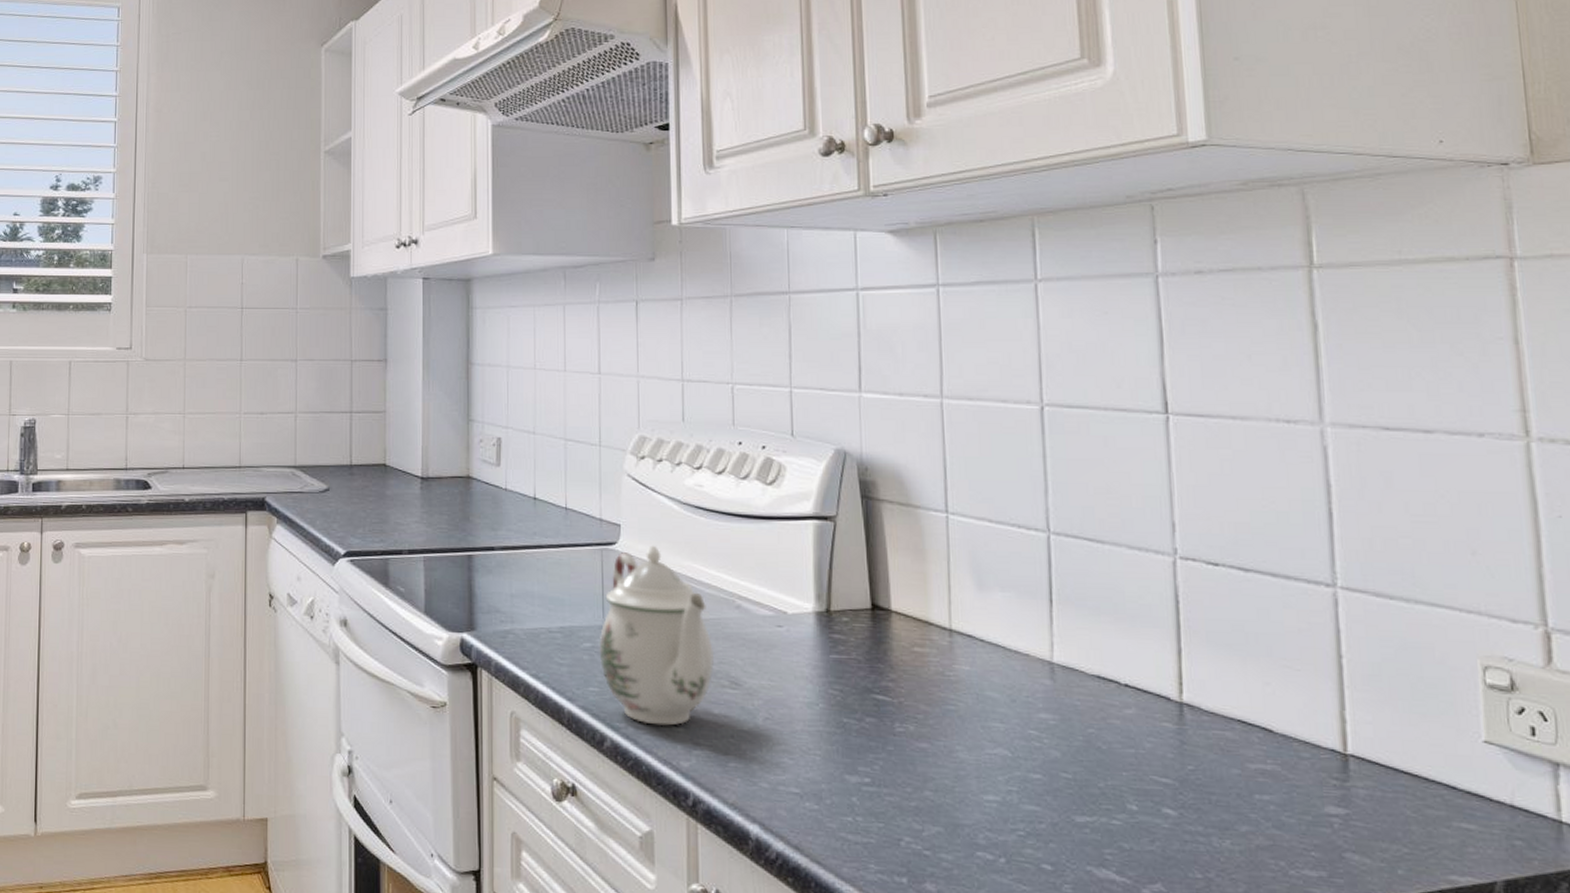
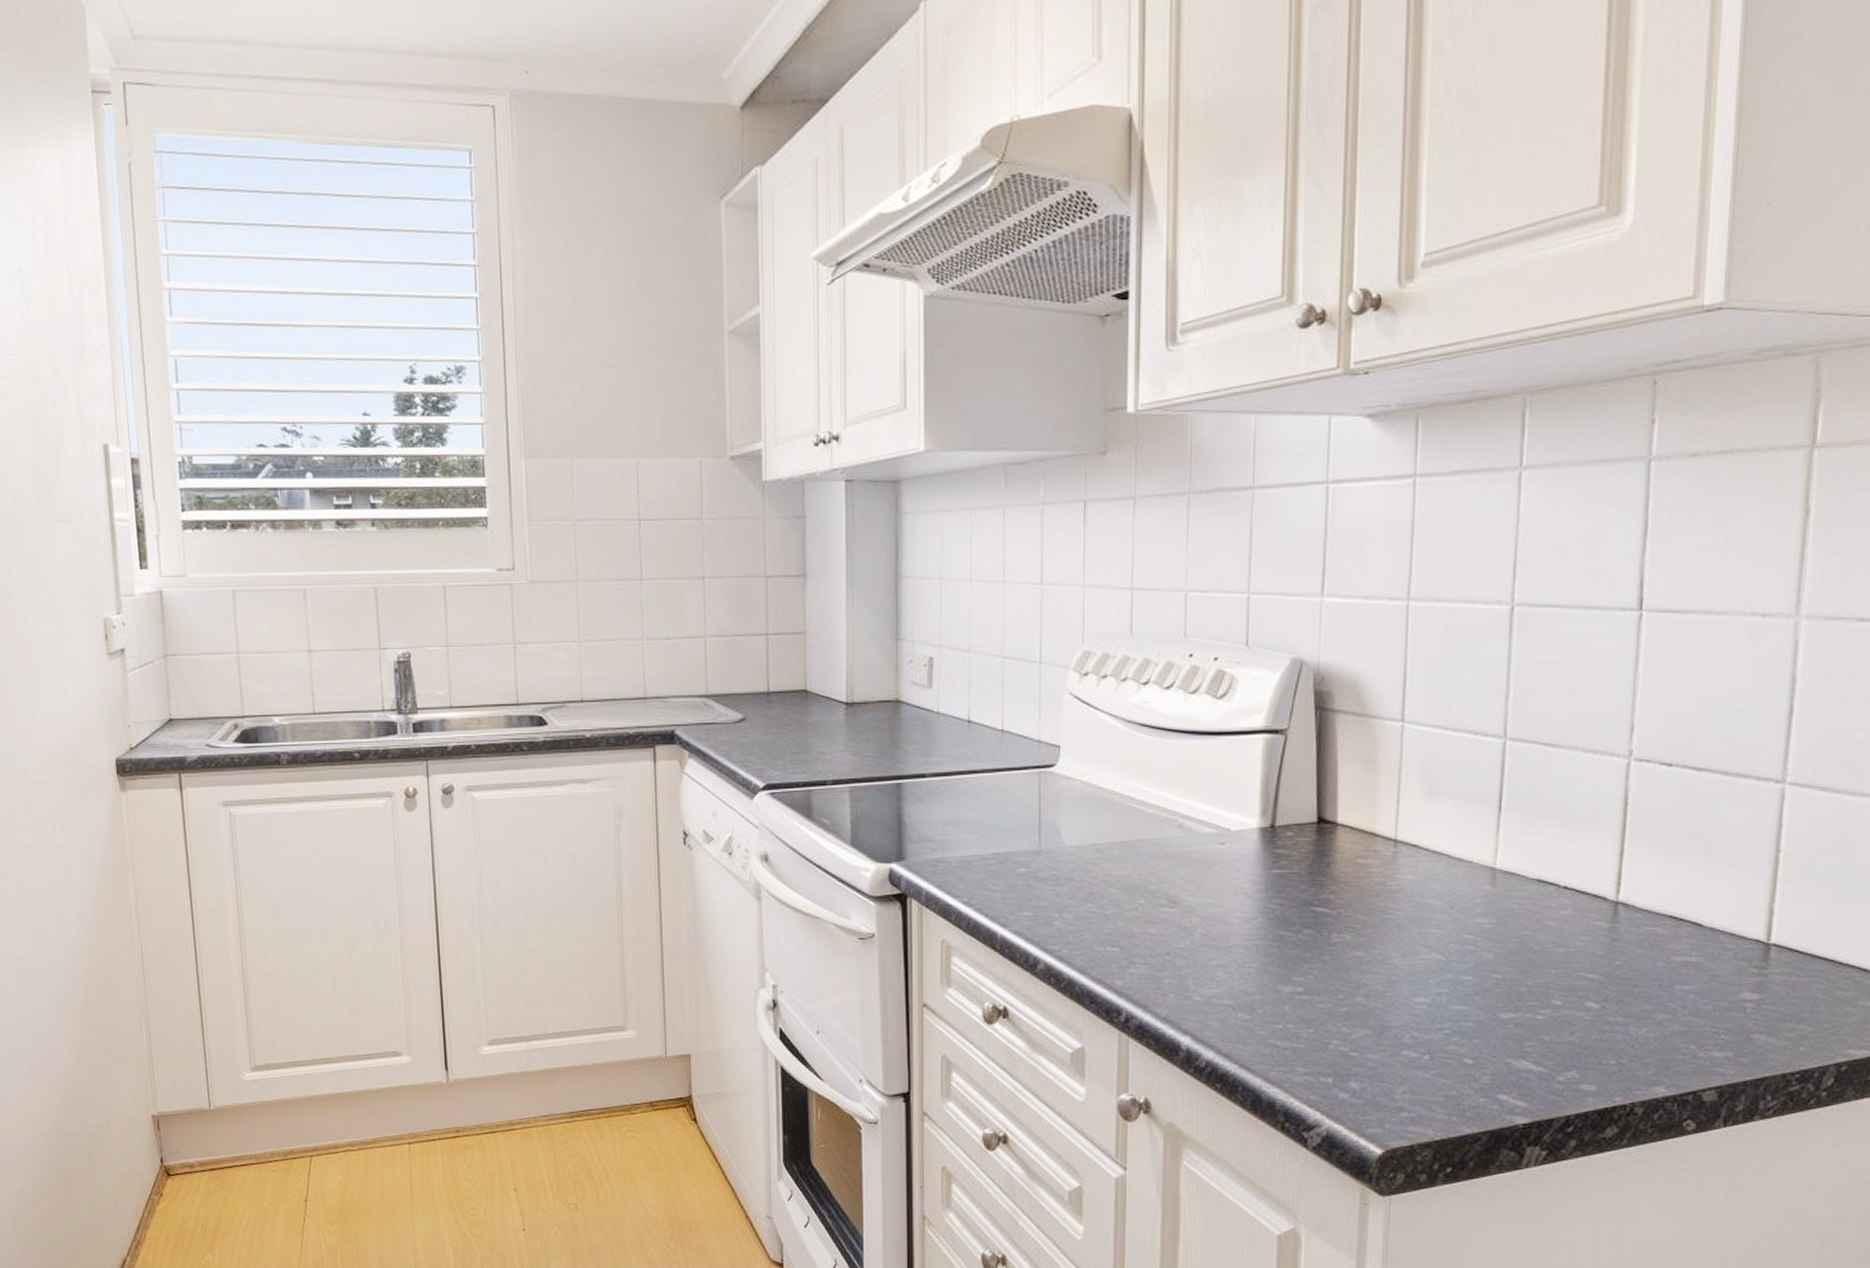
teapot: present [599,545,714,726] -> none [1034,766,1153,946]

